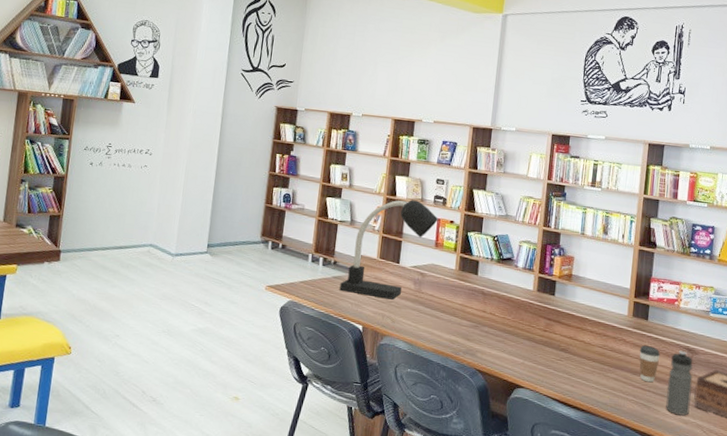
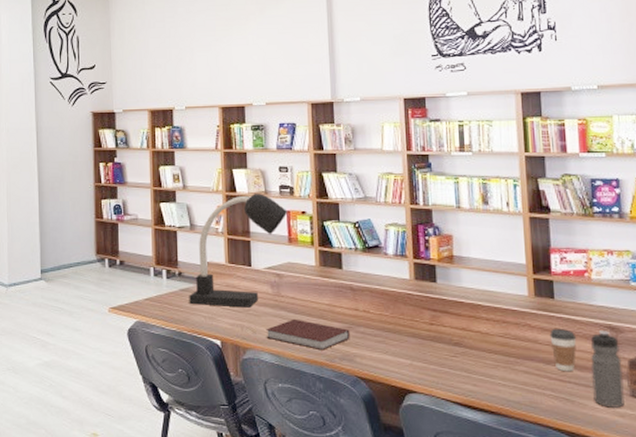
notebook: none [403,313,476,344] -> present [266,318,350,351]

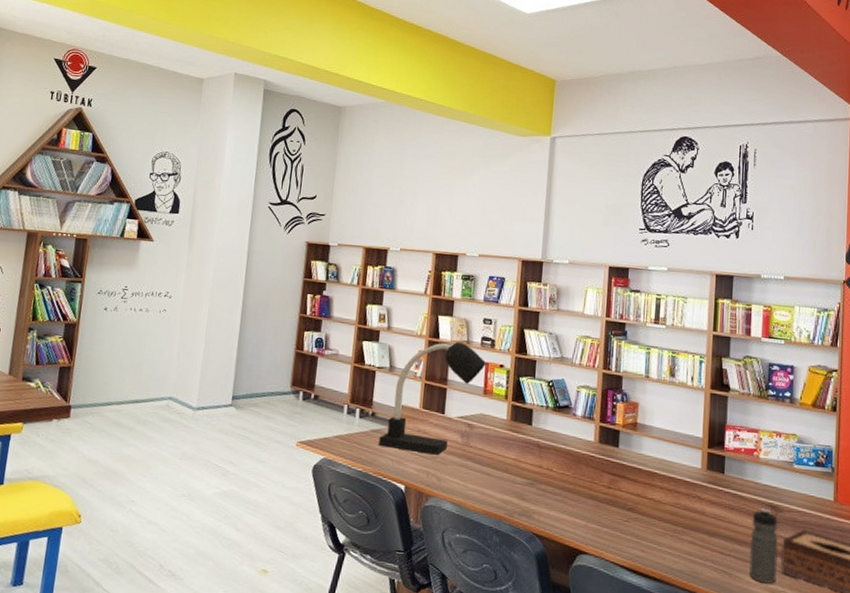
notebook: present [266,318,350,351] -> none [450,470,532,505]
coffee cup: present [549,328,577,372] -> none [716,502,741,546]

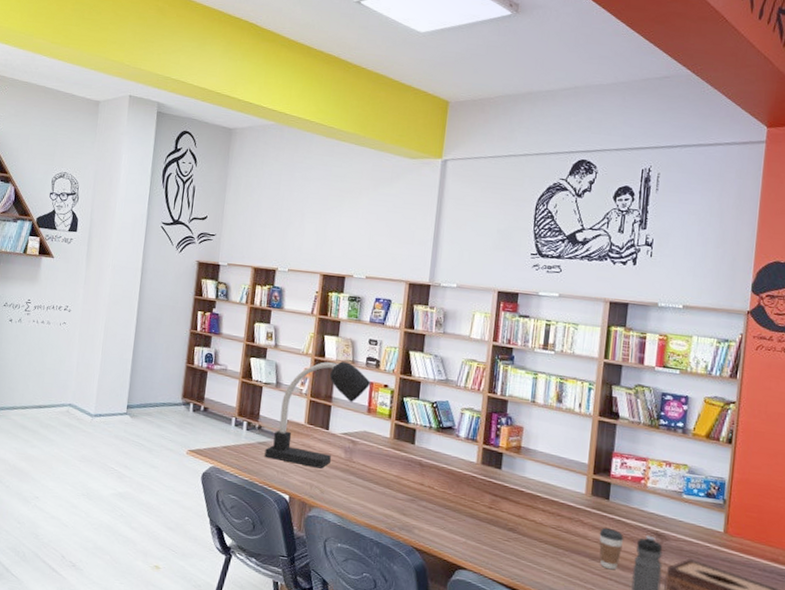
coffee cup: none [716,502,741,546] -> present [599,527,624,570]

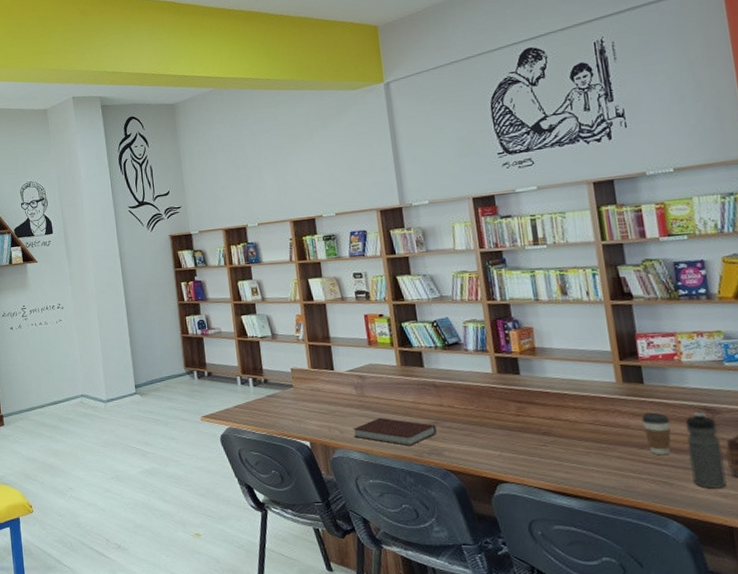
desk lamp: present [264,361,371,469] -> none [276,300,365,410]
notebook: none [332,484,413,519] -> present [353,417,437,447]

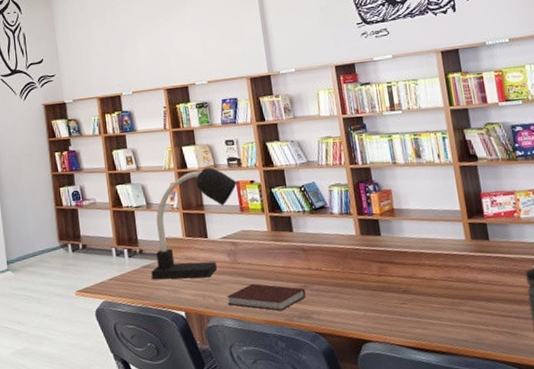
desk lamp: none [276,300,365,410] -> present [151,167,237,280]
coffee cup: present [641,412,671,456] -> none [488,267,514,307]

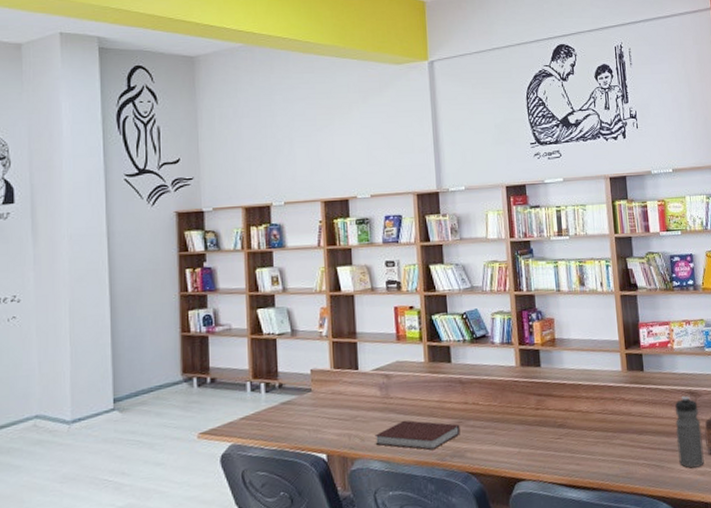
desk lamp: present [151,167,237,280] -> none [291,291,395,418]

